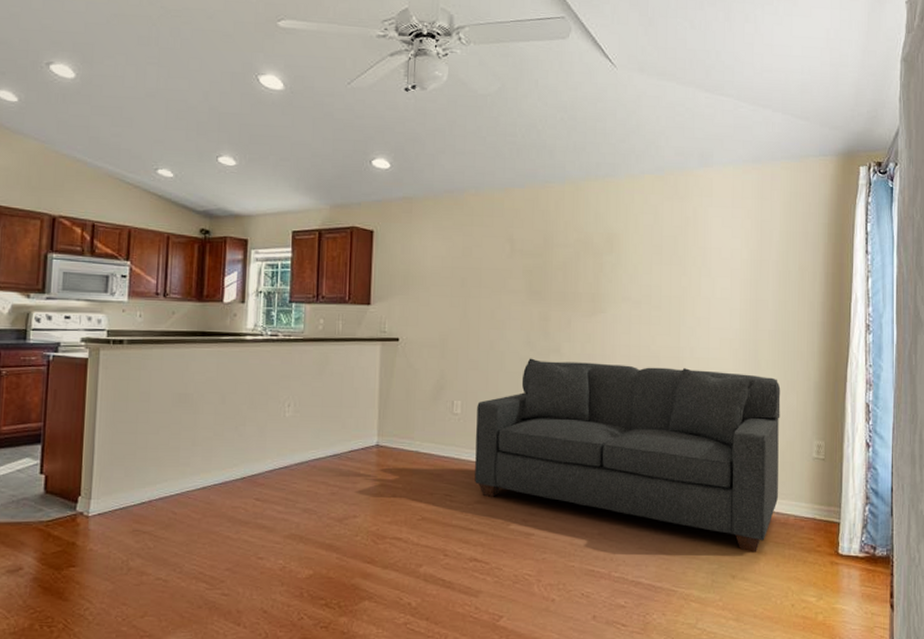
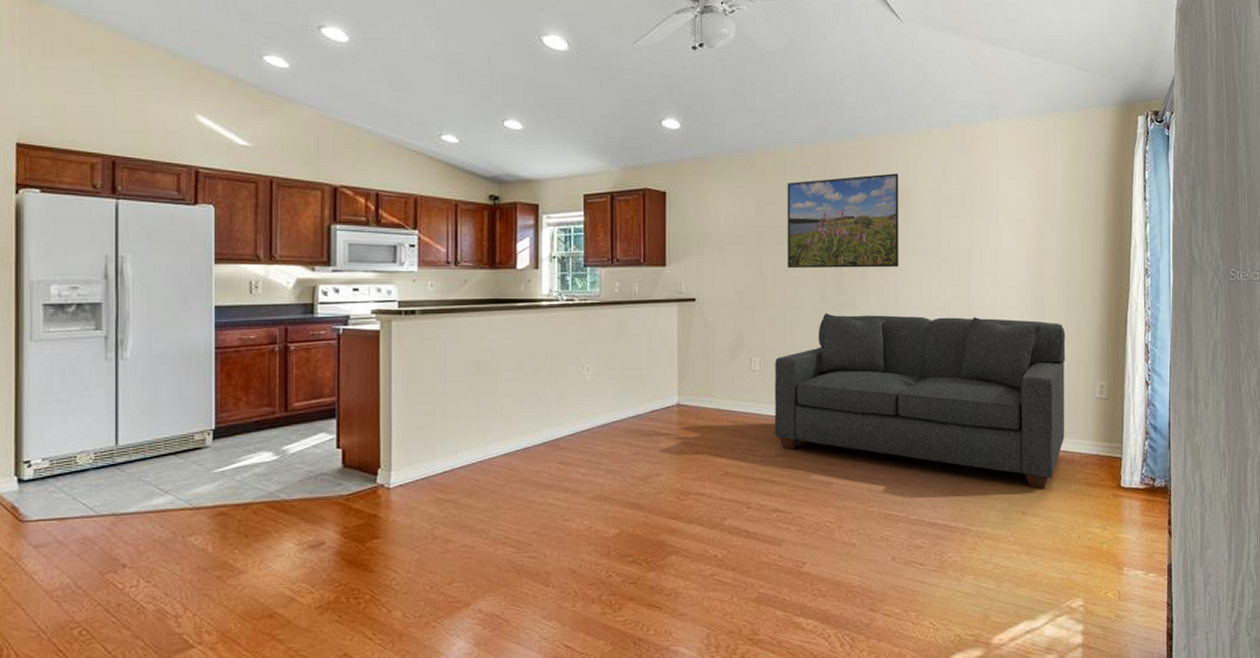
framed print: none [492,218,609,315] -> present [787,173,899,269]

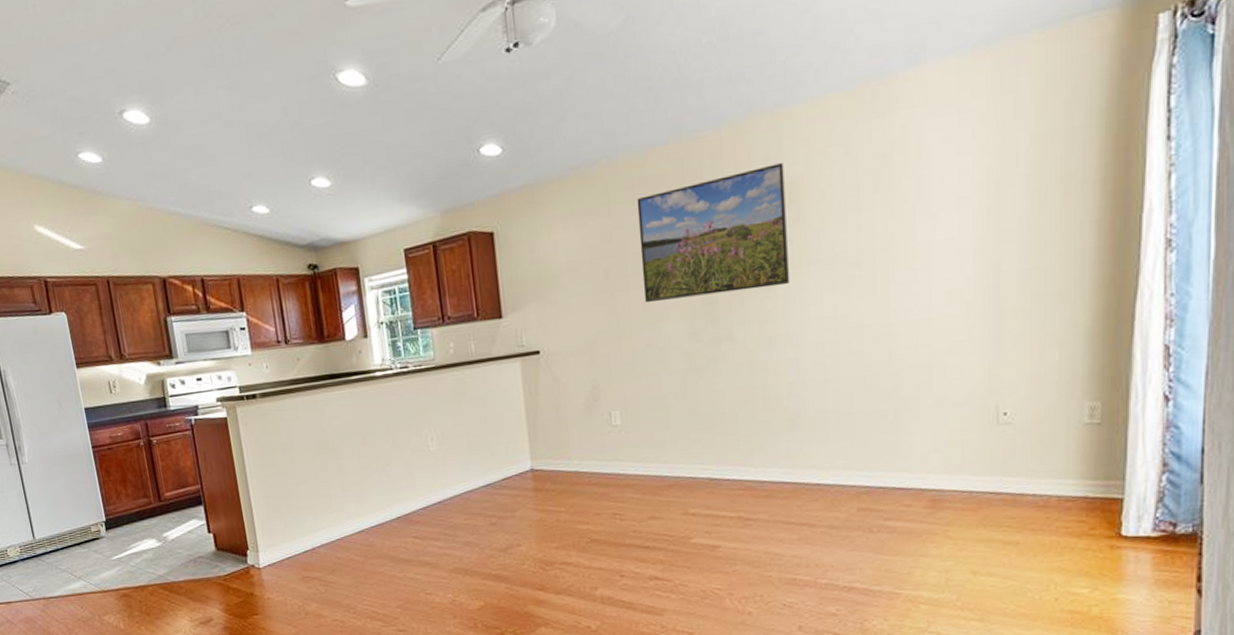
sofa: present [775,313,1066,490] -> none [639,330,1035,544]

